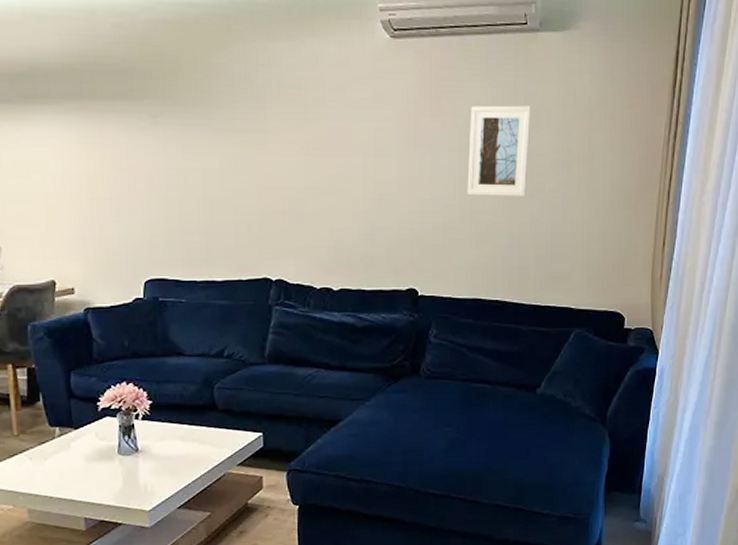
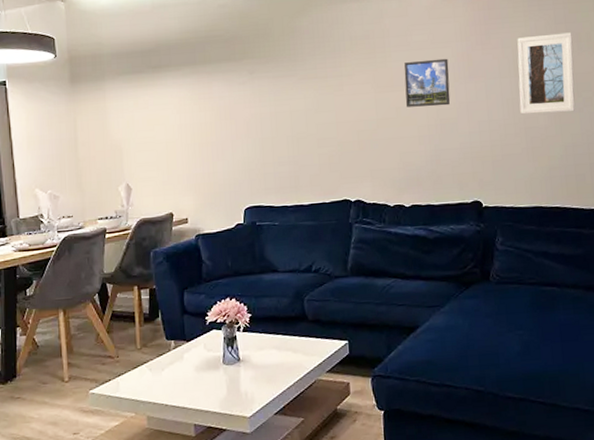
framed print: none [339,121,392,178] -> present [404,58,451,107]

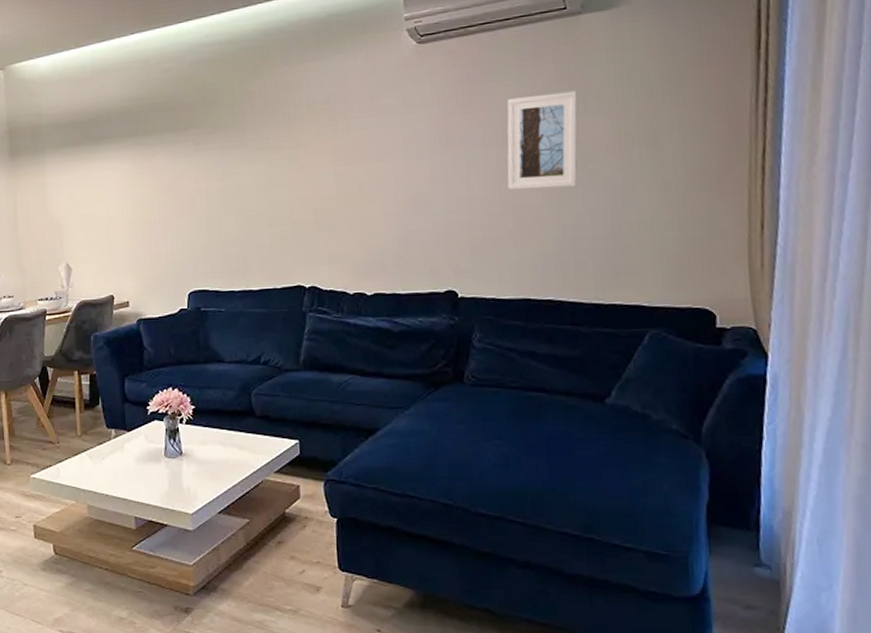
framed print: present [404,58,451,107] -> none [369,124,423,182]

